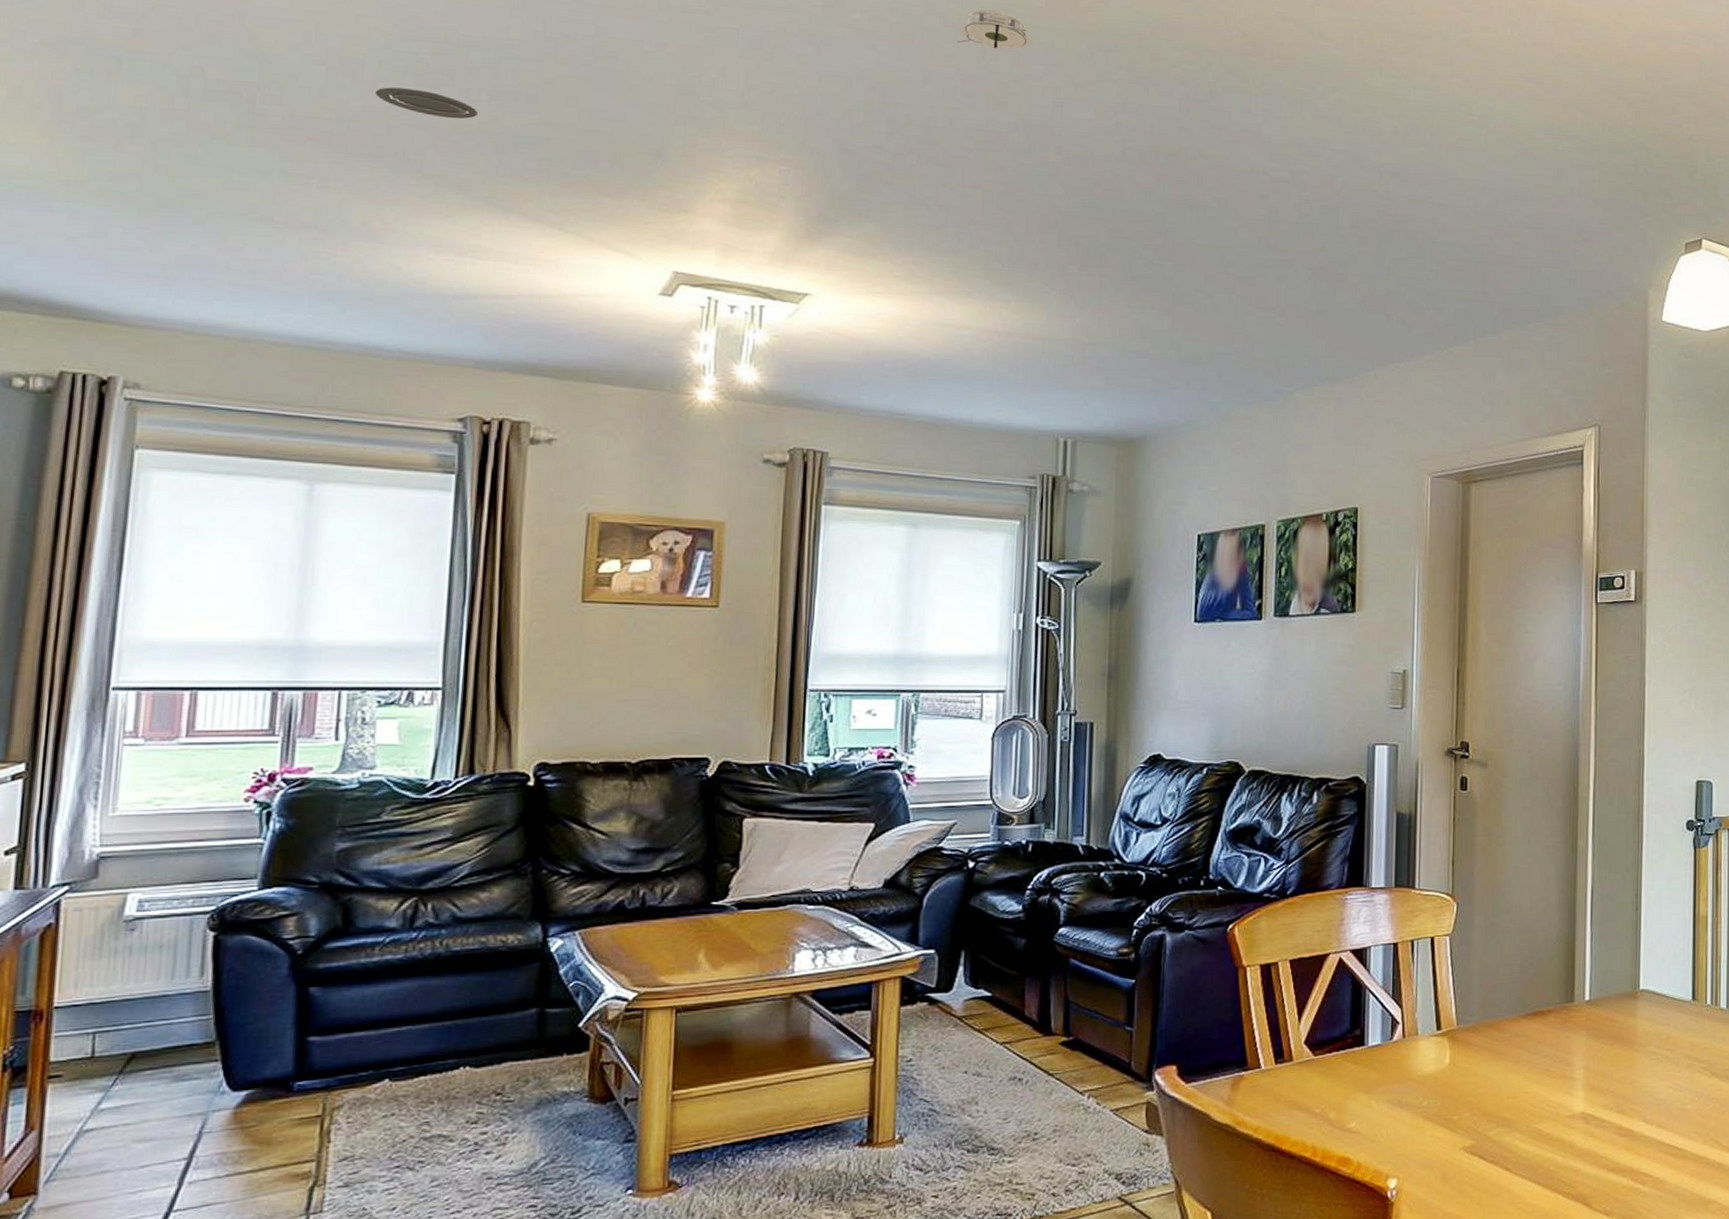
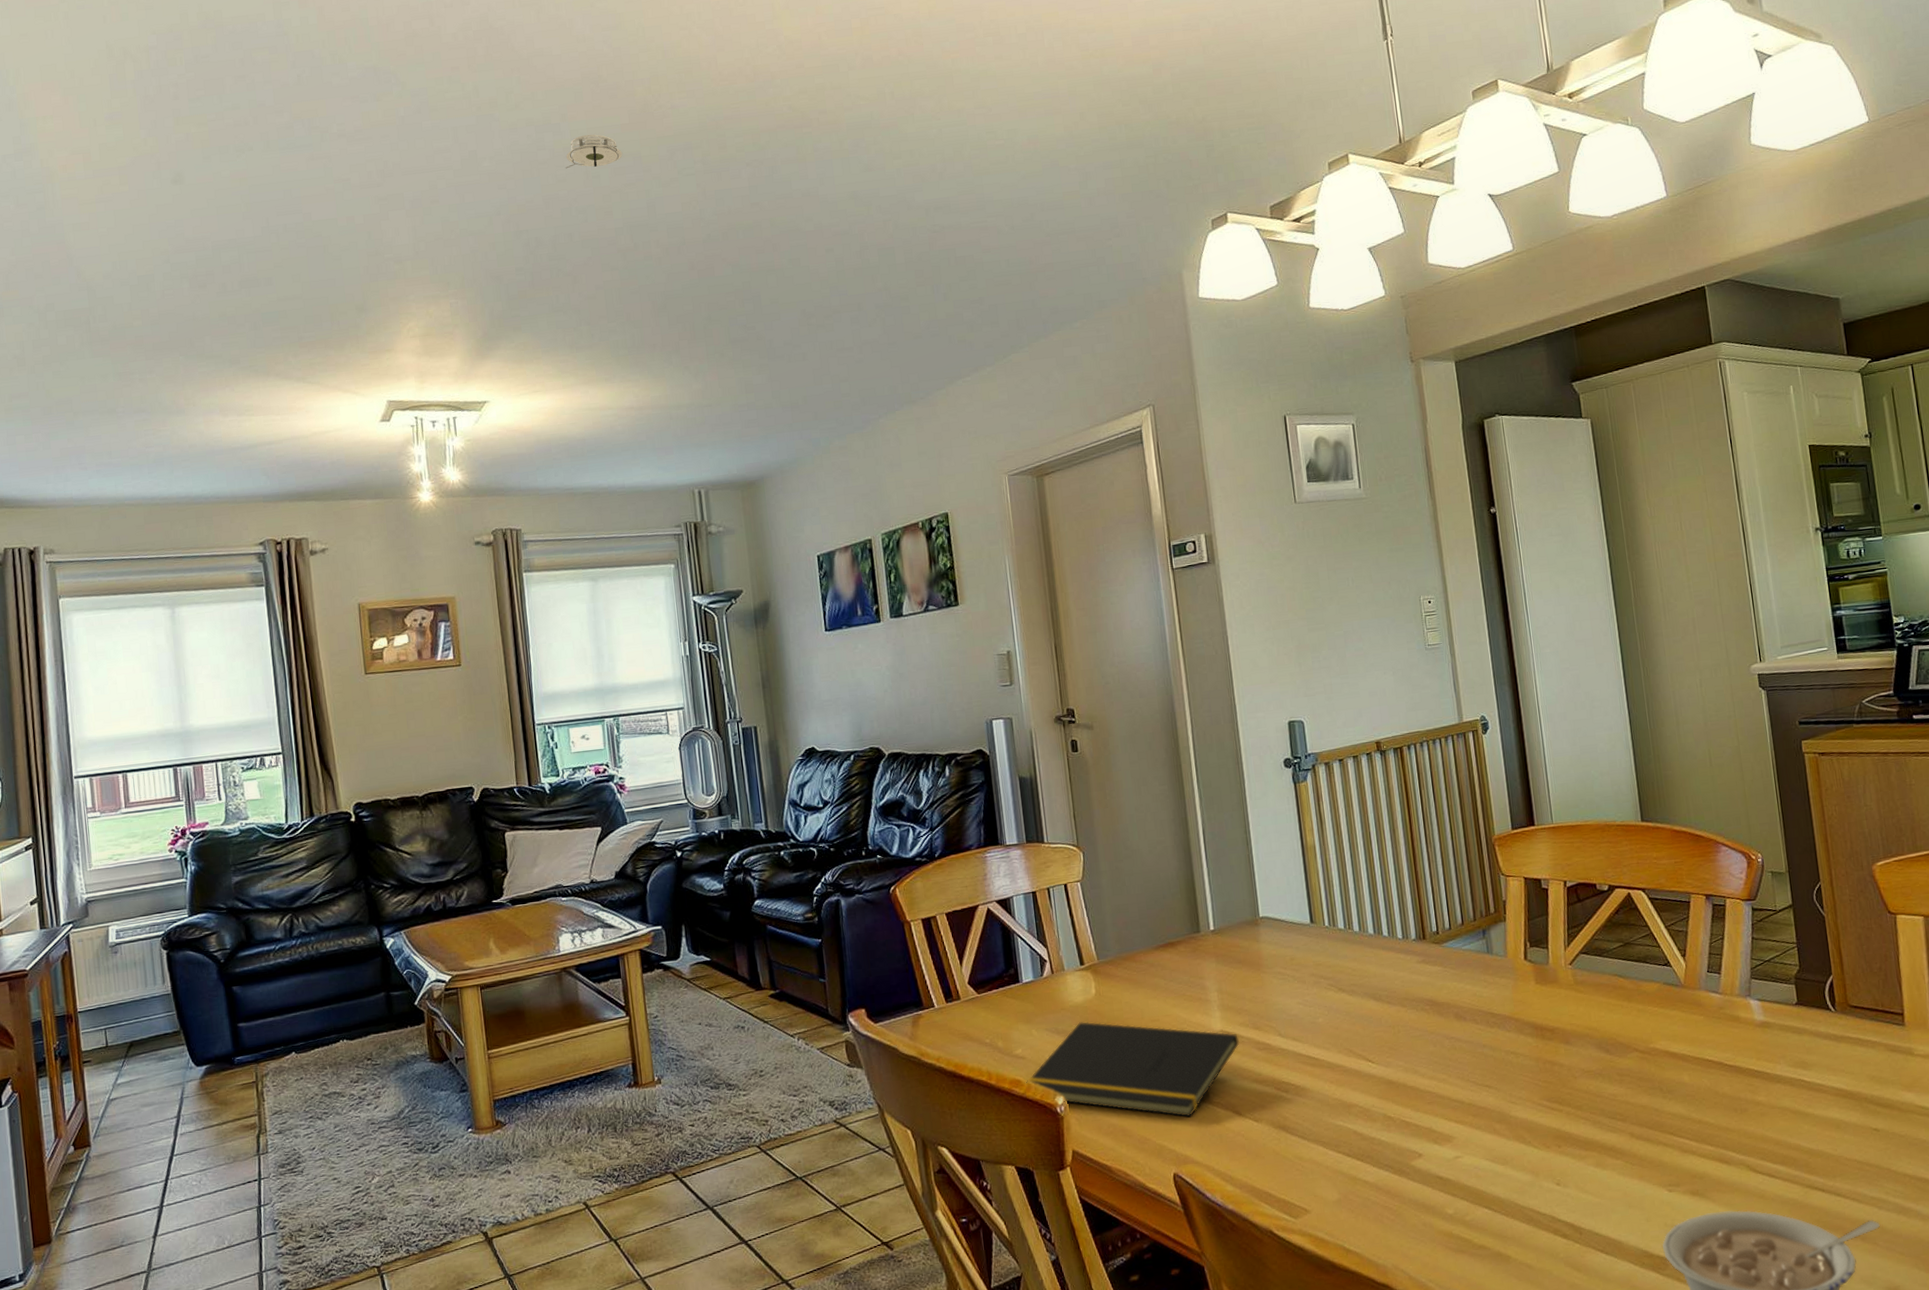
recessed light: present [374,87,478,119] -> none [164,290,234,310]
notepad: none [1356,1094,1600,1208] -> present [1026,1021,1239,1117]

